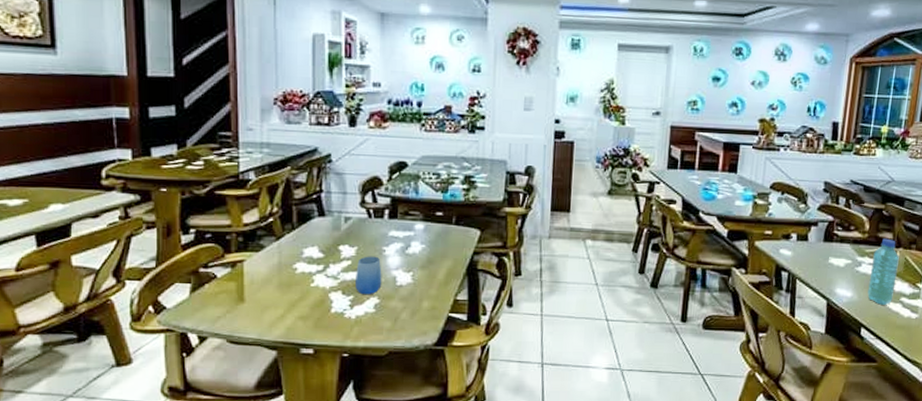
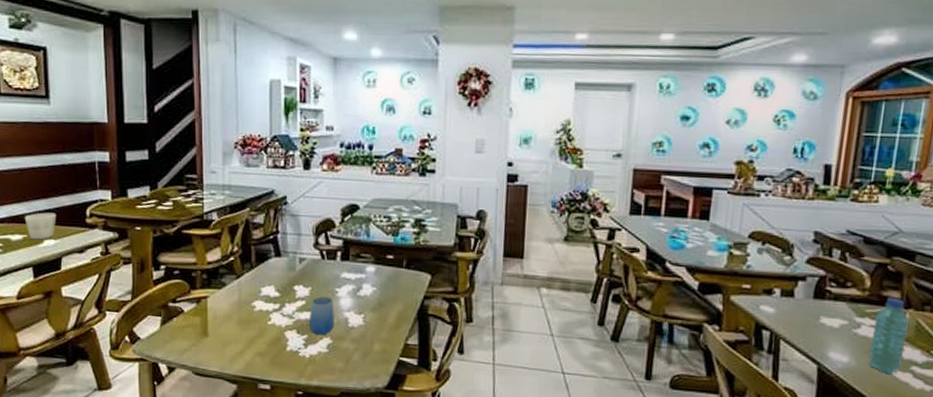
cup: none [24,174,65,205] -> present [24,212,57,240]

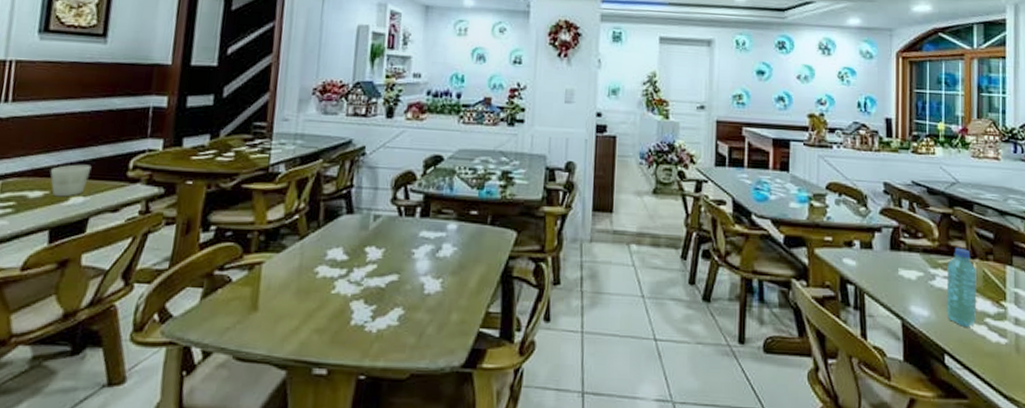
cup: present [309,296,335,335] -> none [379,259,410,305]

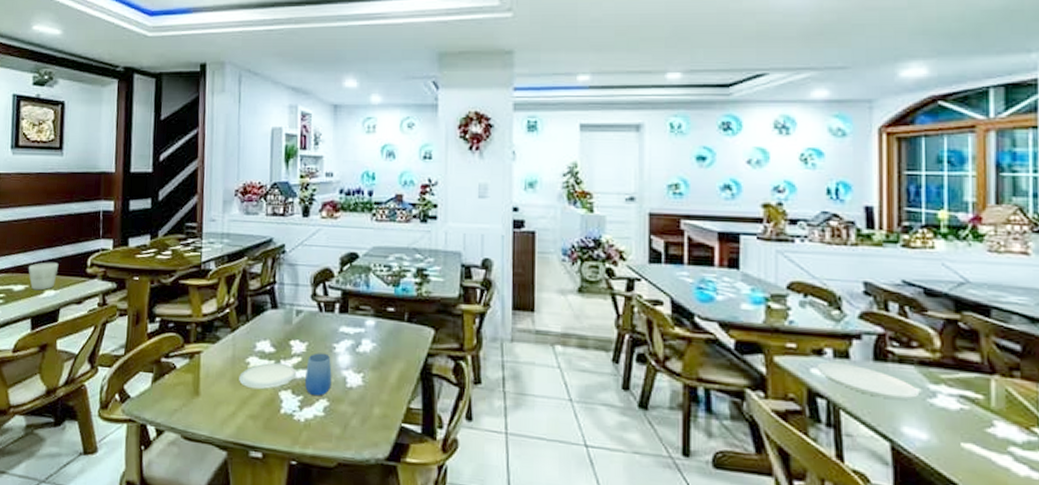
plate: none [305,271,370,301] -> present [239,362,296,390]
cup: none [379,259,410,305] -> present [305,353,332,397]
plate: none [847,252,924,284] -> present [816,361,920,400]
water bottle: present [946,247,978,327] -> none [952,360,998,456]

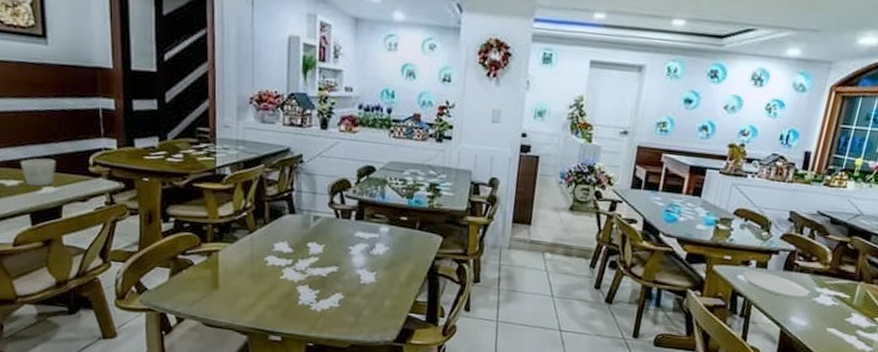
plate: present [239,362,296,390] -> none [258,261,313,285]
cup: present [305,353,332,397] -> none [322,254,347,291]

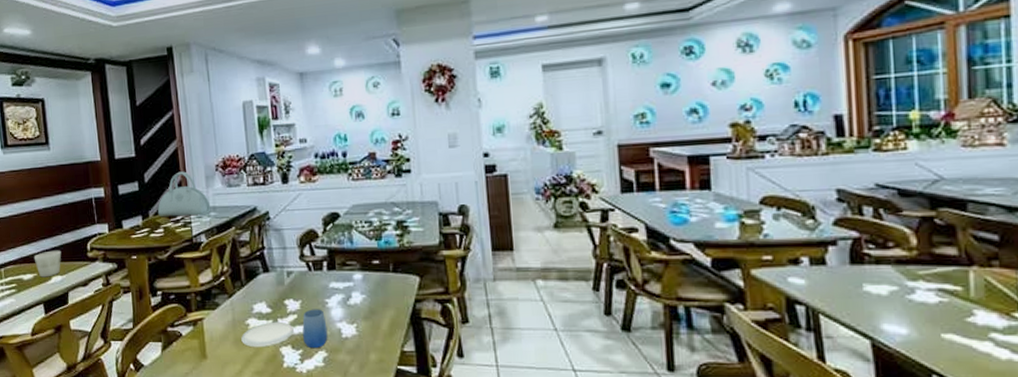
handbag: none [179,97,240,148] -> present [158,171,211,218]
plate: none [258,261,313,285] -> present [241,321,294,348]
cup: none [322,254,347,291] -> present [302,309,328,349]
plate: present [742,270,809,299] -> none [793,269,899,300]

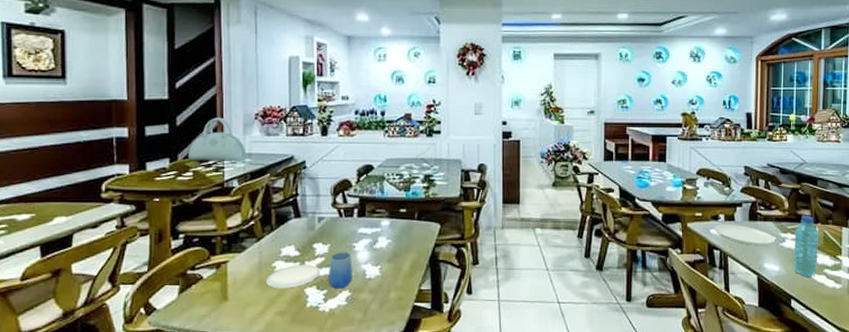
cup: present [34,250,62,278] -> none [33,190,69,218]
plate: none [793,269,899,300] -> present [714,224,776,246]
water bottle: none [931,254,977,344] -> present [793,215,819,277]

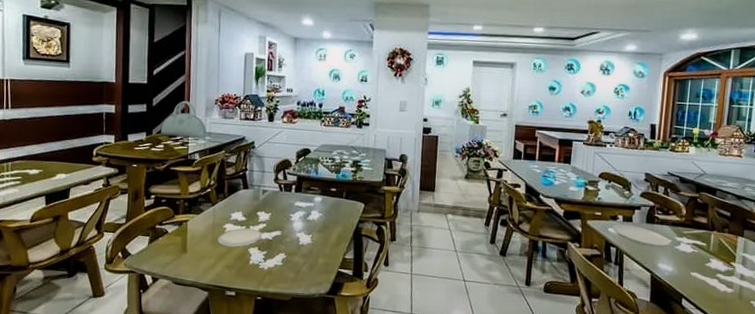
cup: present [329,252,353,289] -> none [268,220,289,252]
water bottle: present [793,215,819,277] -> none [686,222,715,280]

